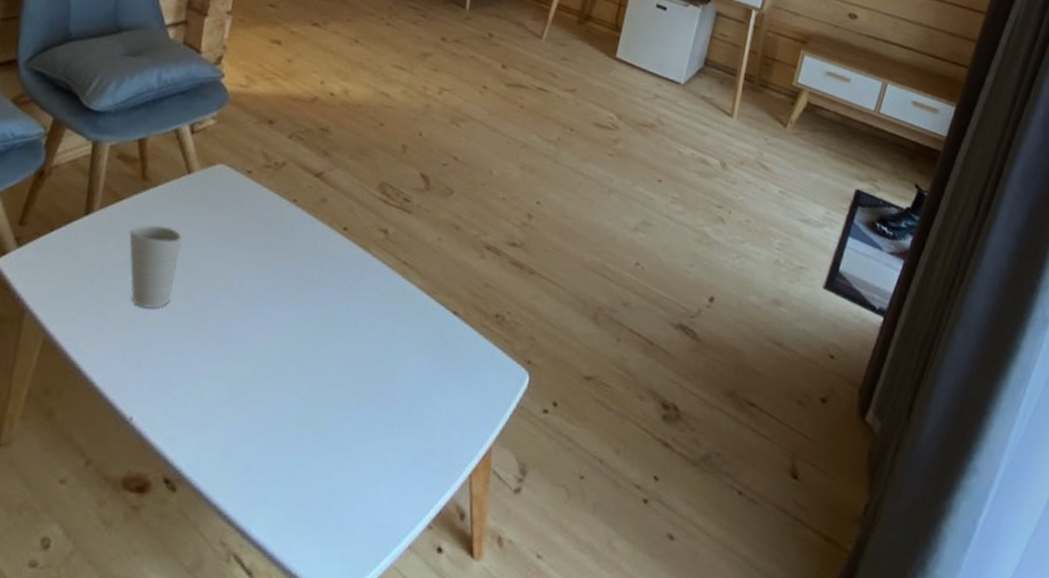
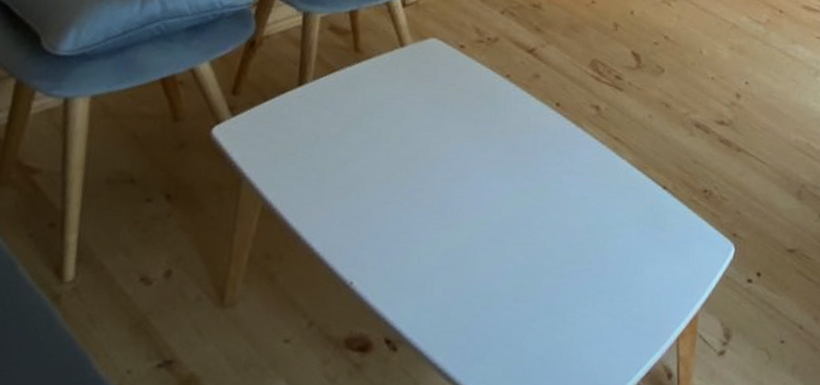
cup: present [129,225,182,308] -> none [343,97,396,178]

